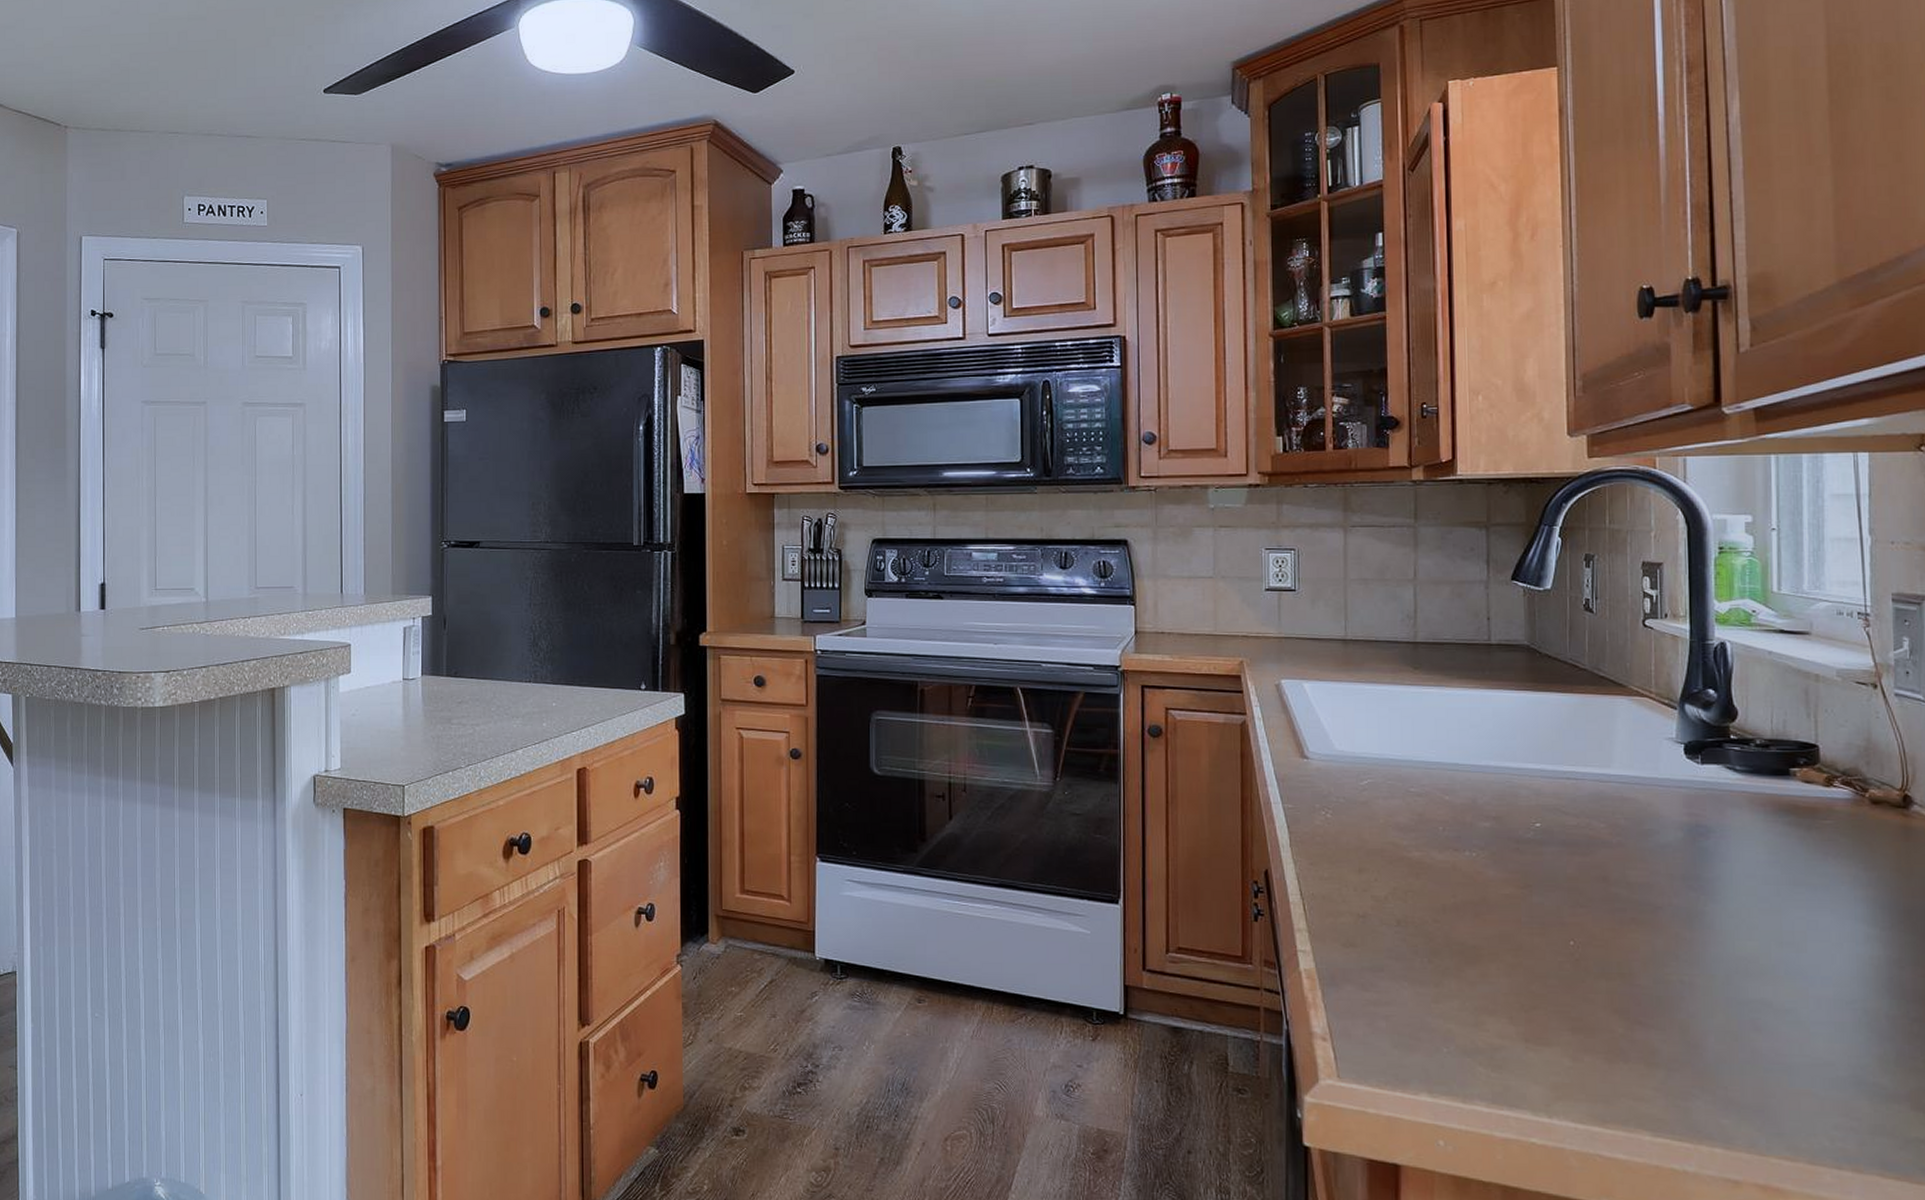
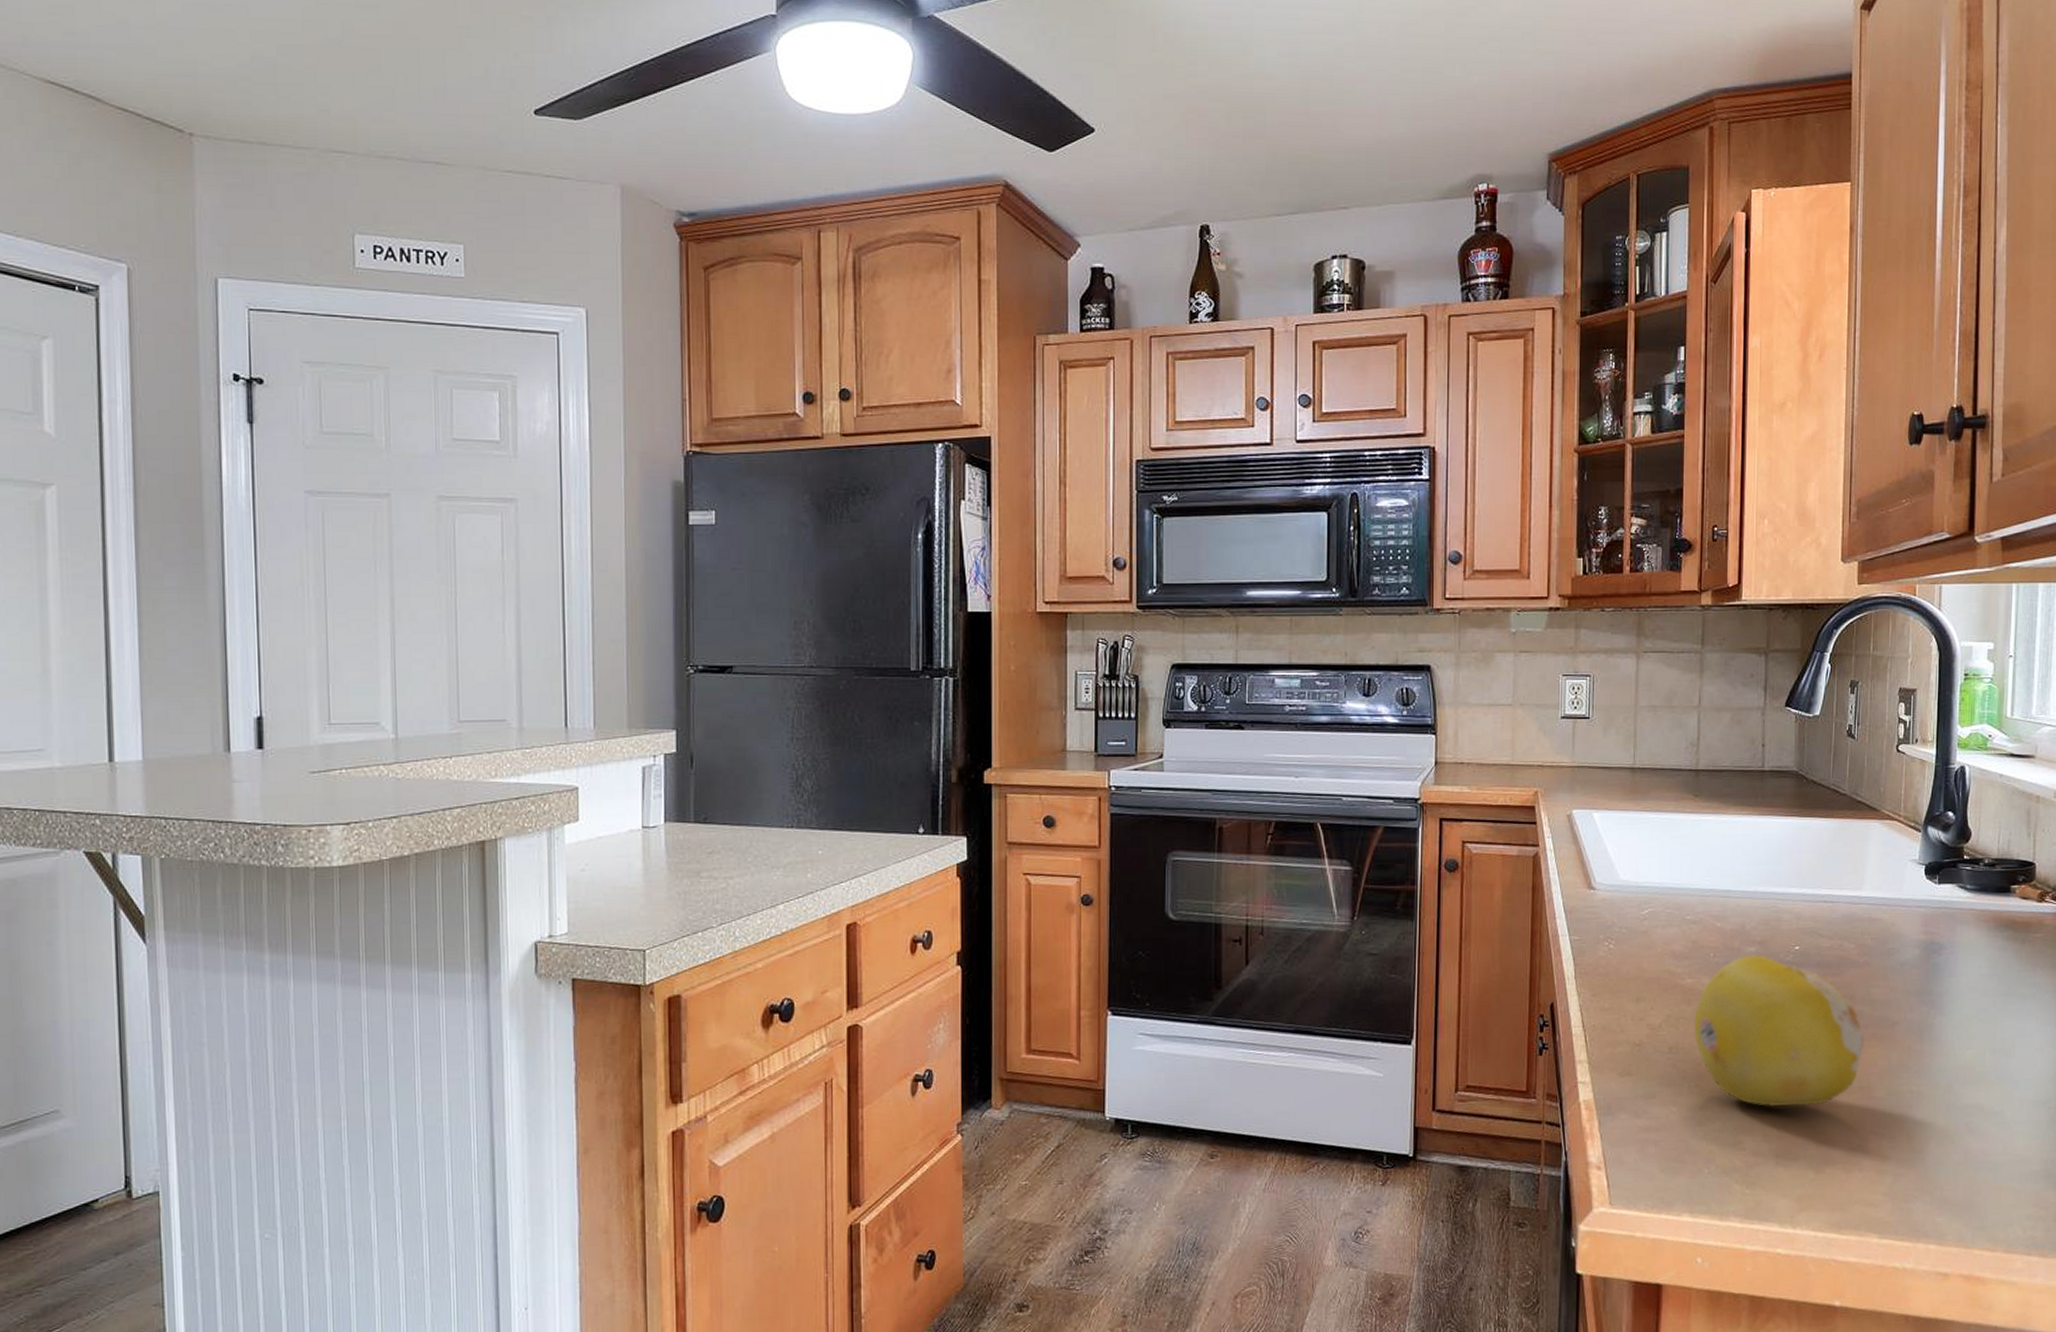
fruit: none [1424,830,1623,990] -> present [1694,955,1865,1107]

